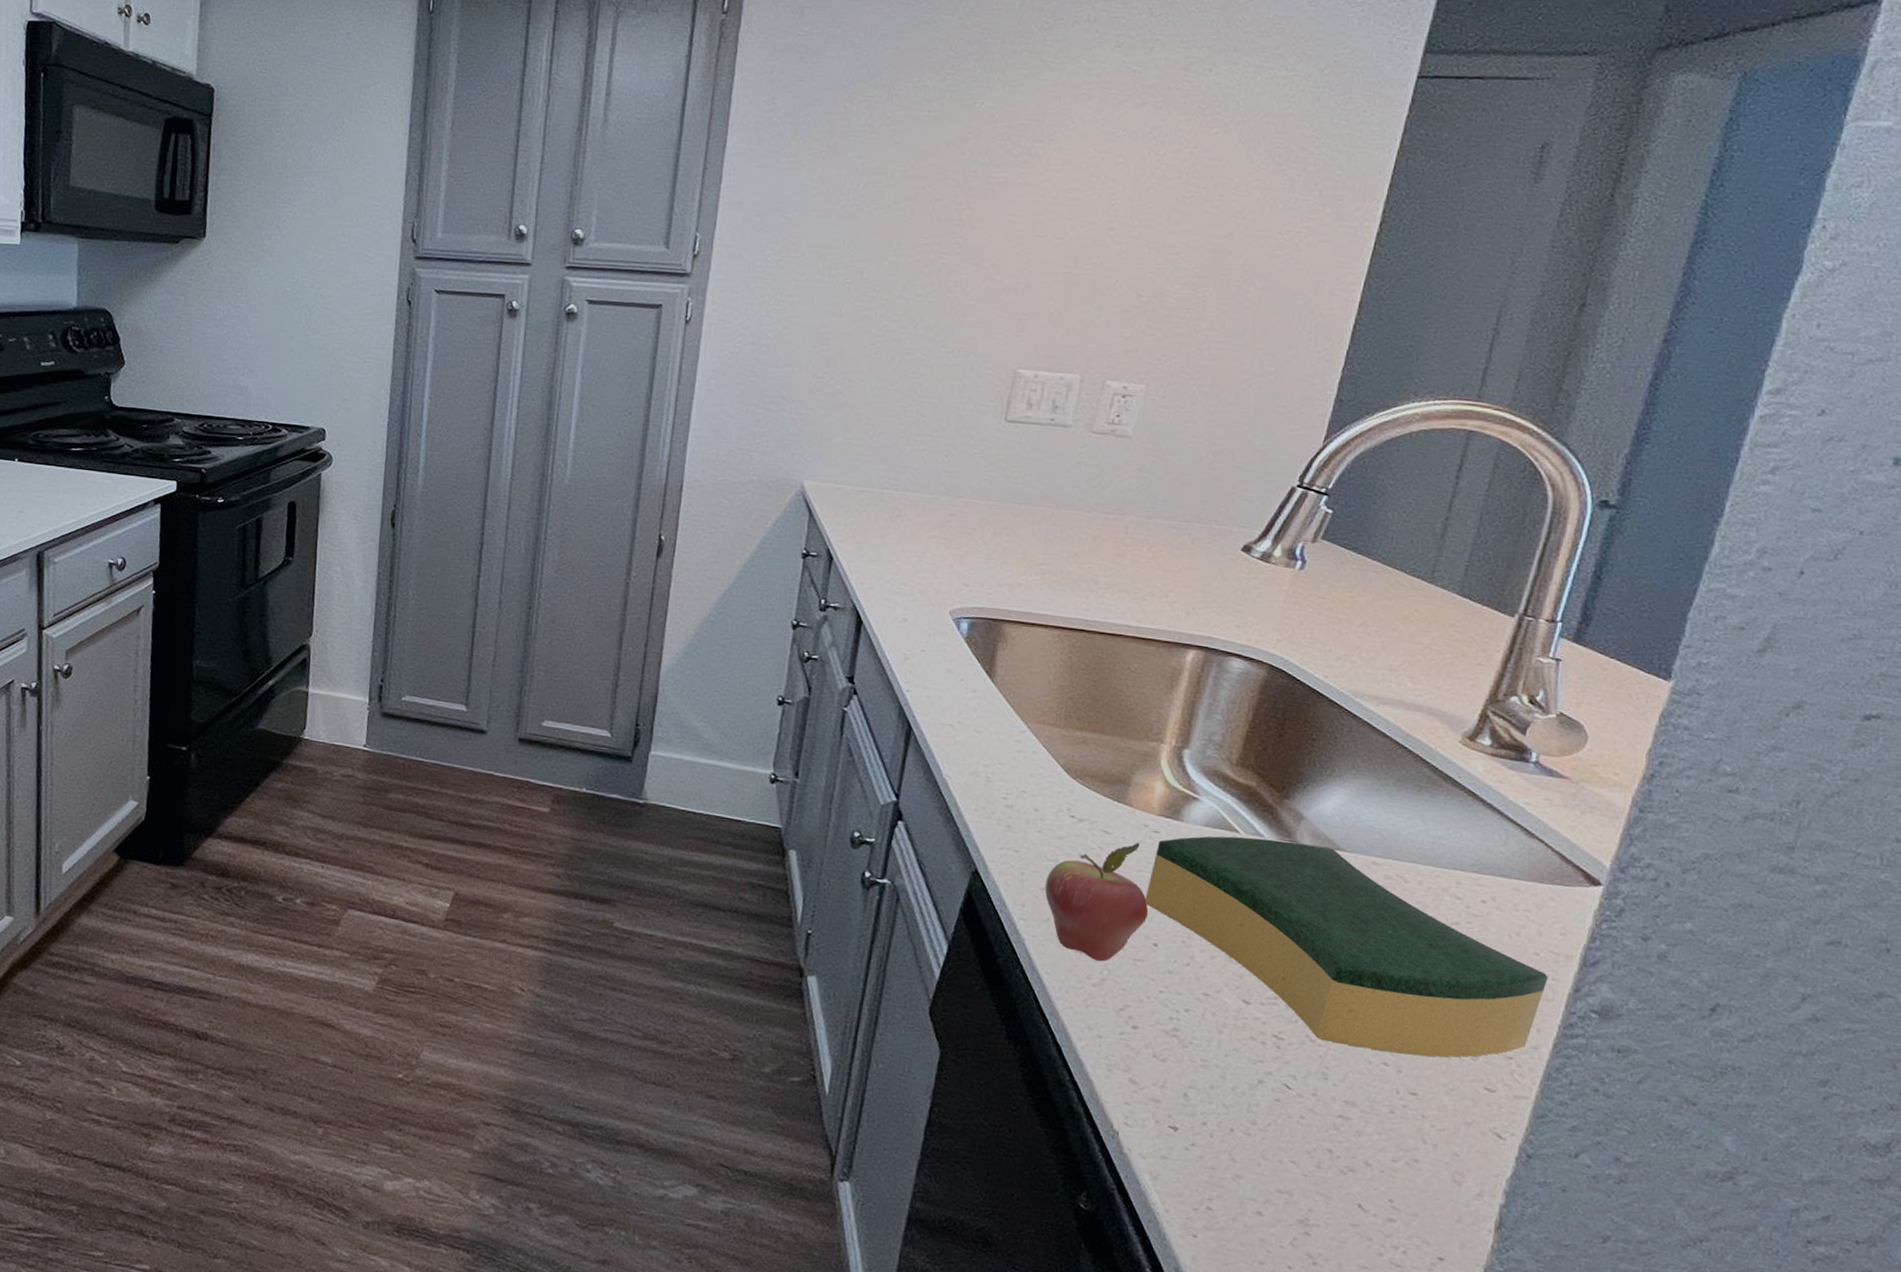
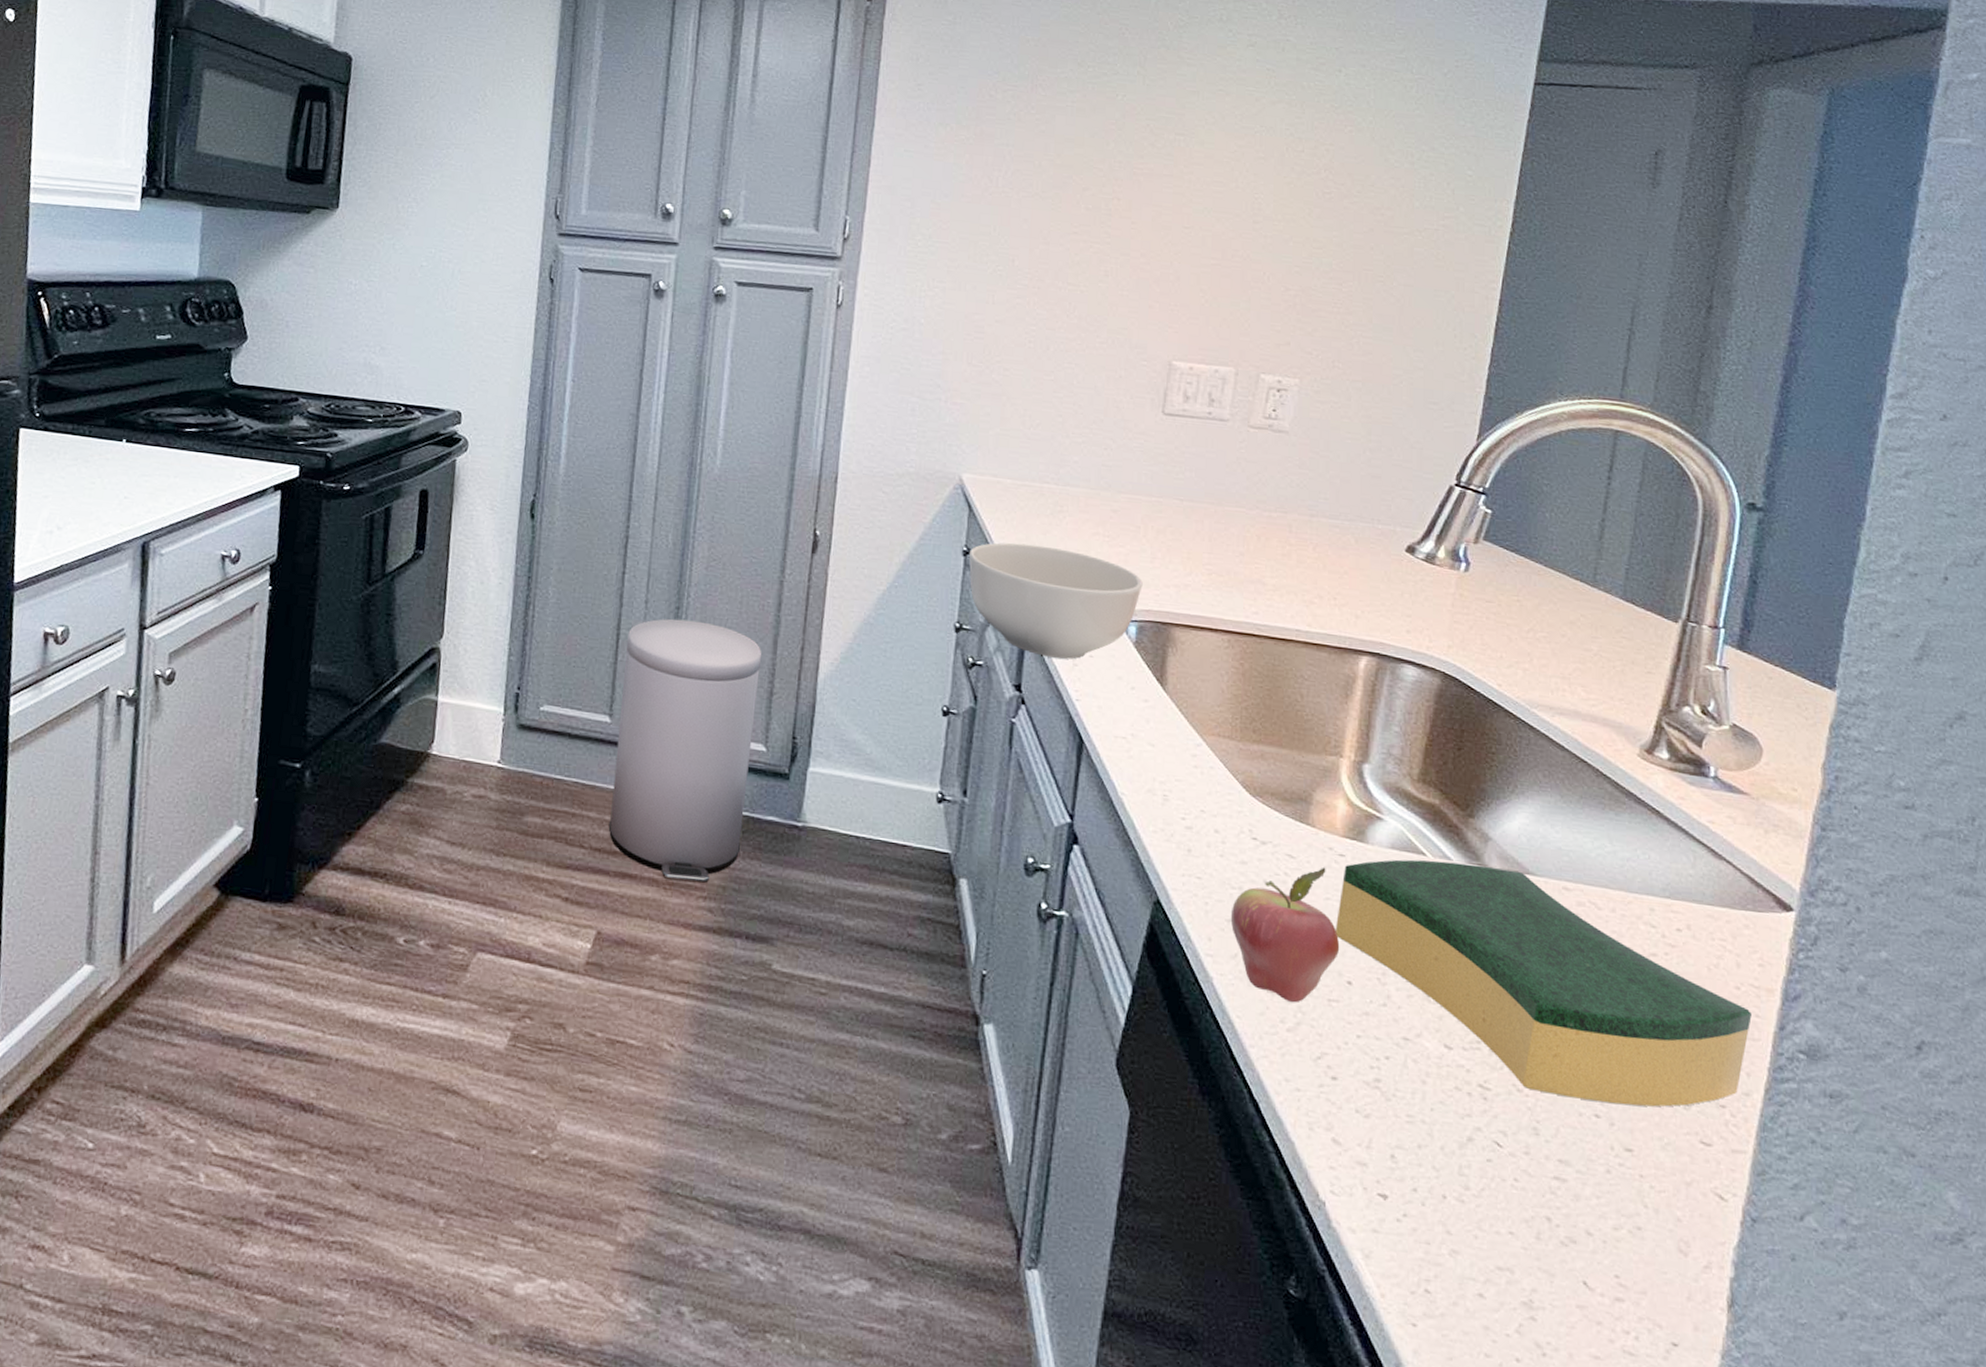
pedal bin: none [465,617,608,853] -> present [608,618,762,884]
bowl: none [808,545,977,654] -> present [969,542,1143,659]

